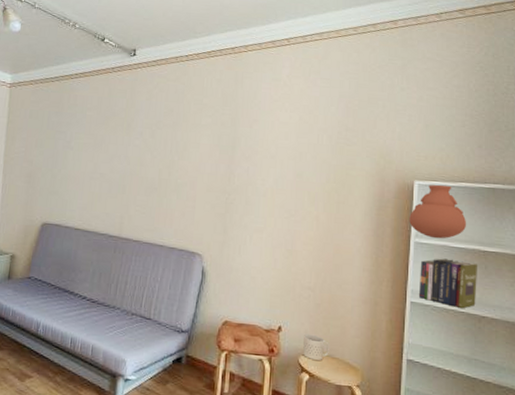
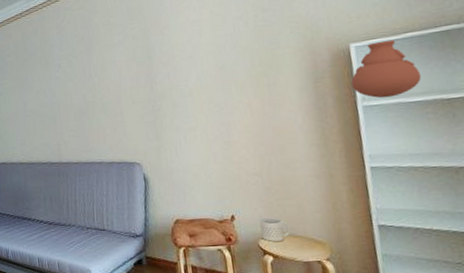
books: present [418,258,477,309] -> none [374,114,449,164]

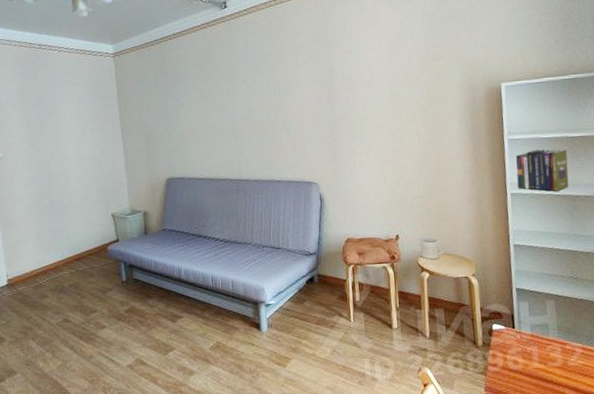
vase: present [351,40,422,99] -> none [500,82,553,133]
books: none [374,114,449,164] -> present [515,149,569,192]

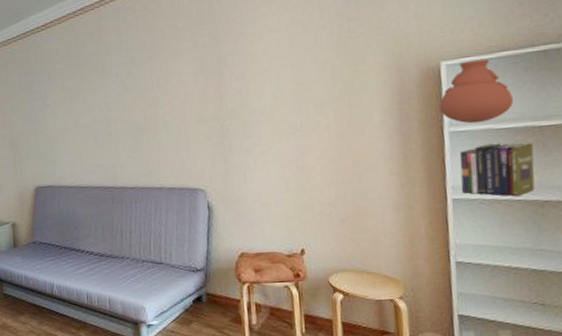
mug: present [420,237,445,260] -> none [331,251,363,279]
vase: none [500,82,553,133] -> present [439,58,514,124]

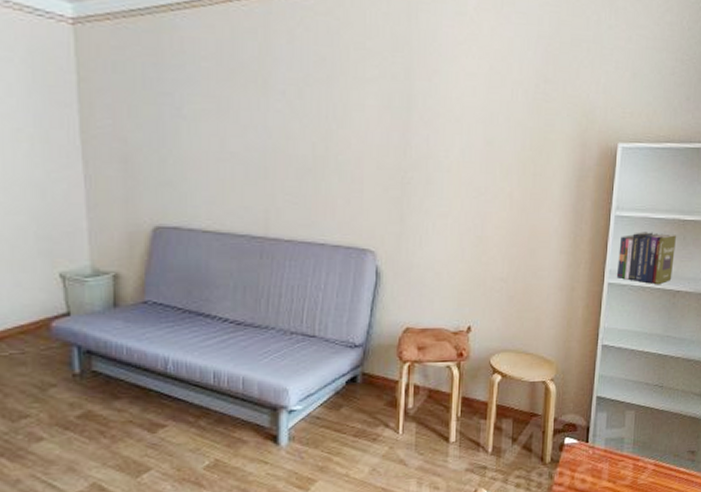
vase: present [439,58,514,124] -> none [610,146,669,210]

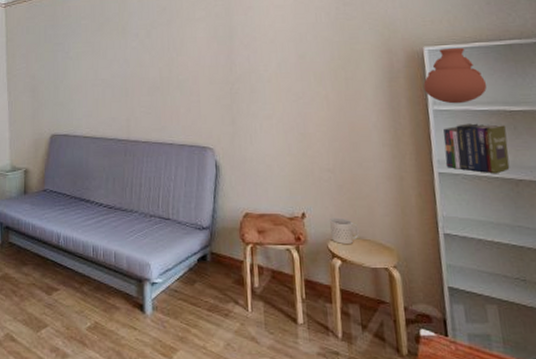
mug: none [495,331,524,360] -> present [330,217,360,245]
vase: none [610,146,669,210] -> present [423,47,487,104]

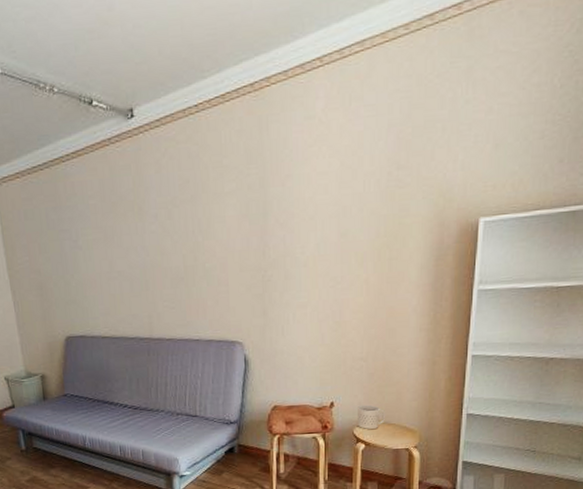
vase: present [423,47,487,104] -> none [472,216,540,283]
books: present [443,123,510,174] -> none [480,302,548,354]

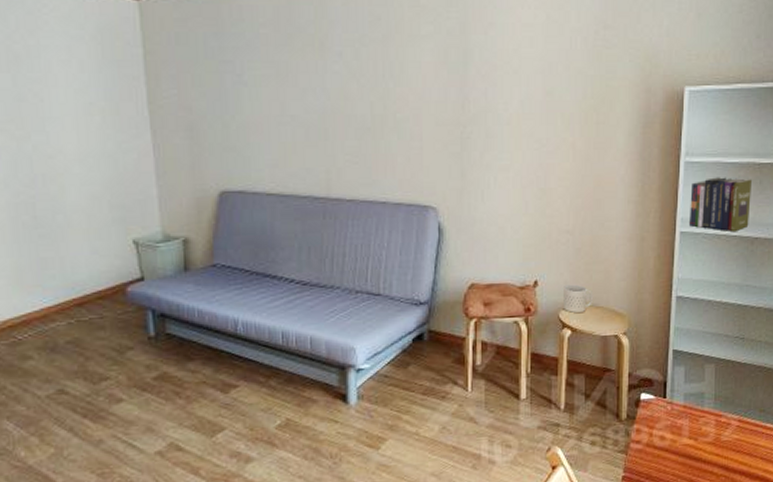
books: none [480,302,548,354] -> present [688,177,752,232]

